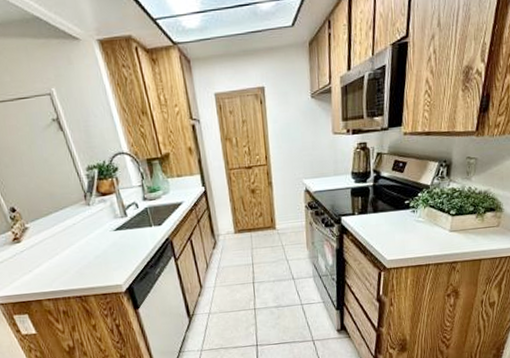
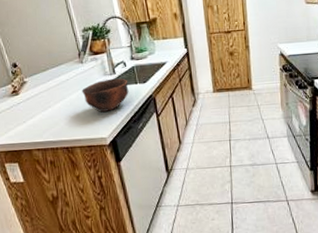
bowl: none [91,221,143,258] -> present [82,78,129,112]

